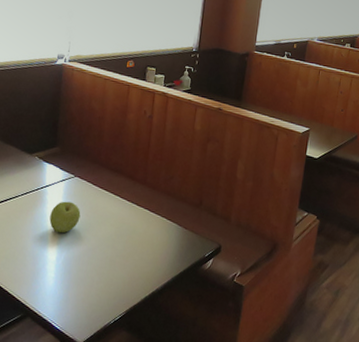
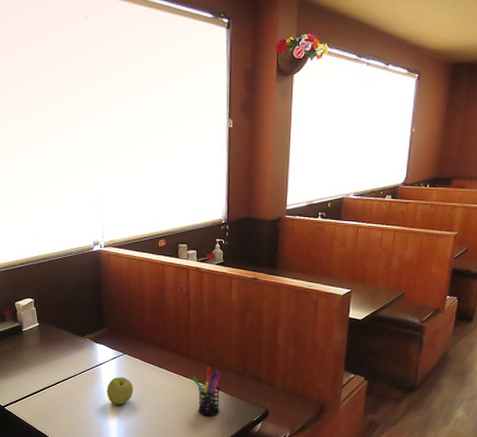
pen holder: none [146,196,177,251] -> present [193,367,222,417]

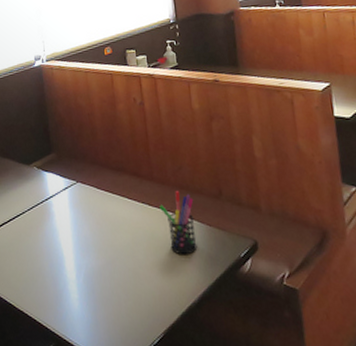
apple: present [107,377,134,406] -> none [60,211,92,248]

